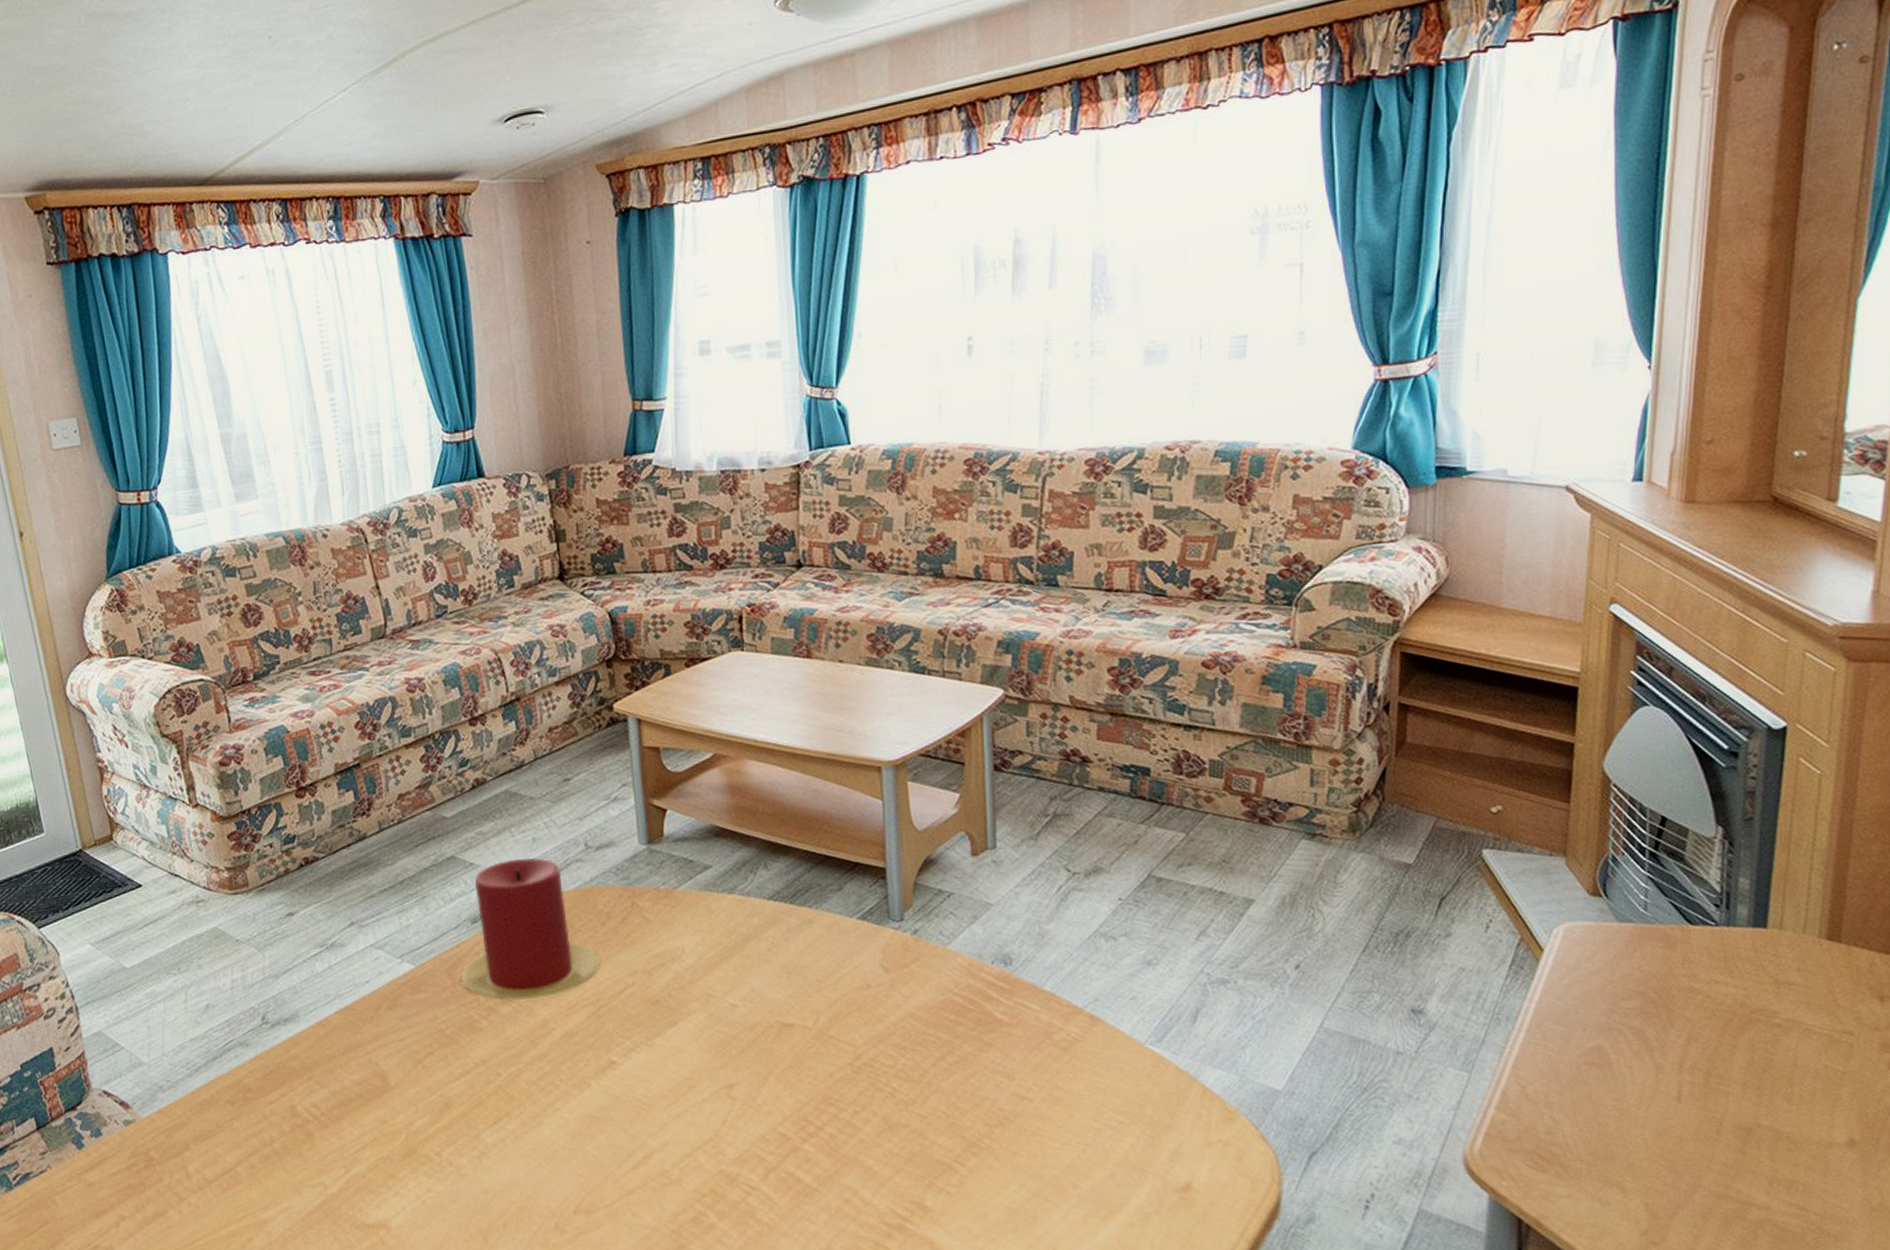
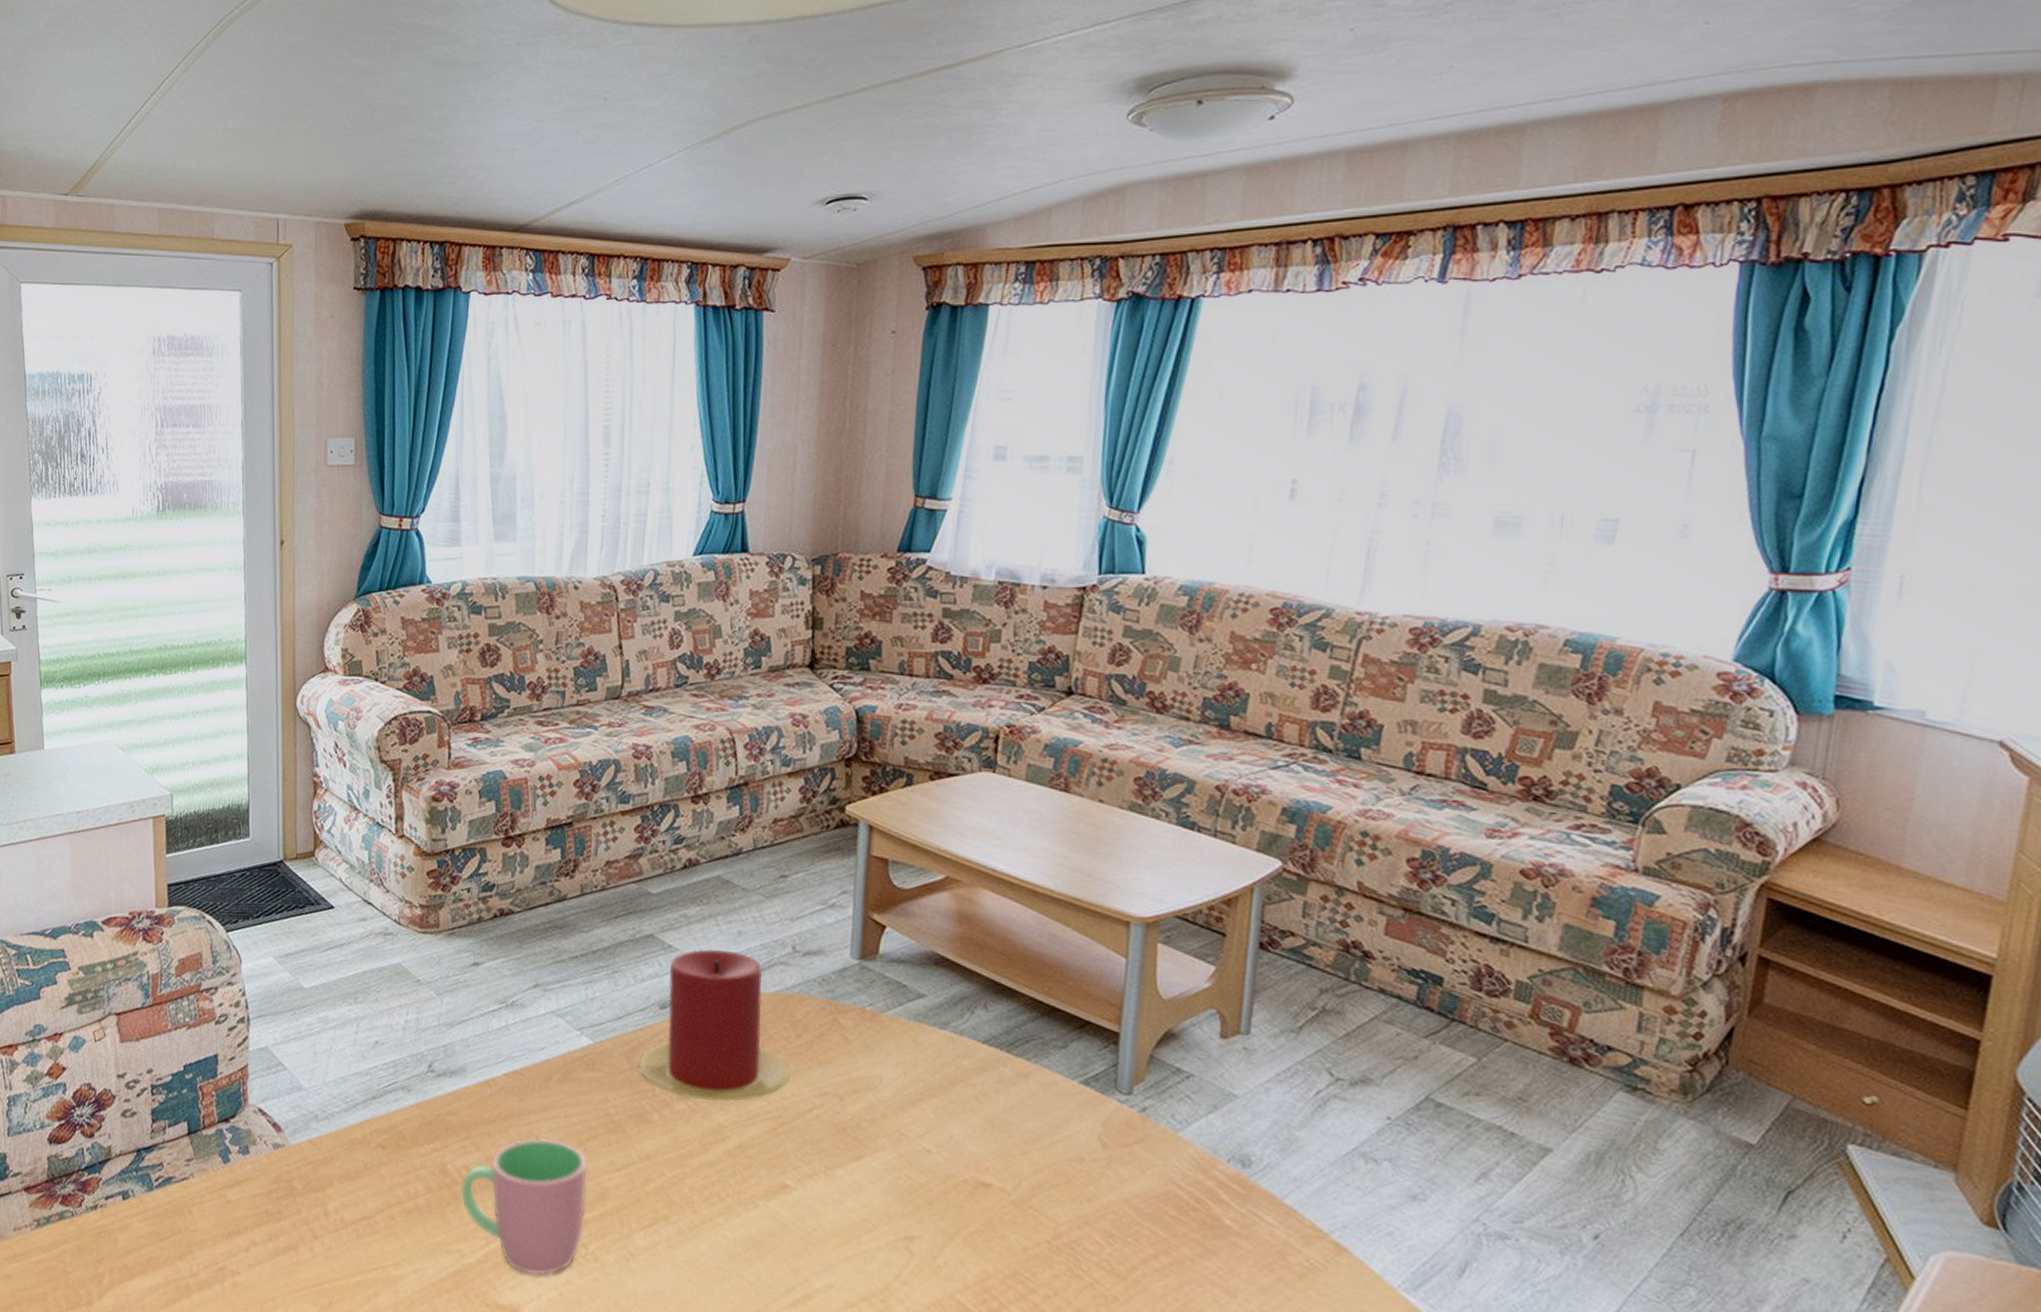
cup: none [312,1063,435,1191] -> present [460,1138,588,1276]

